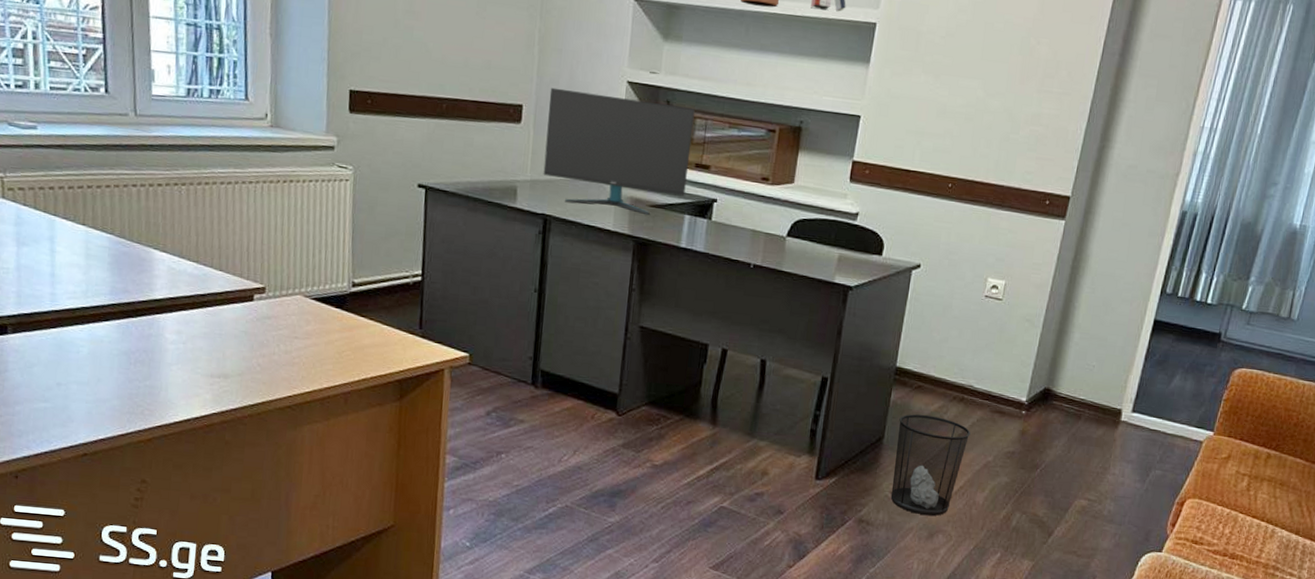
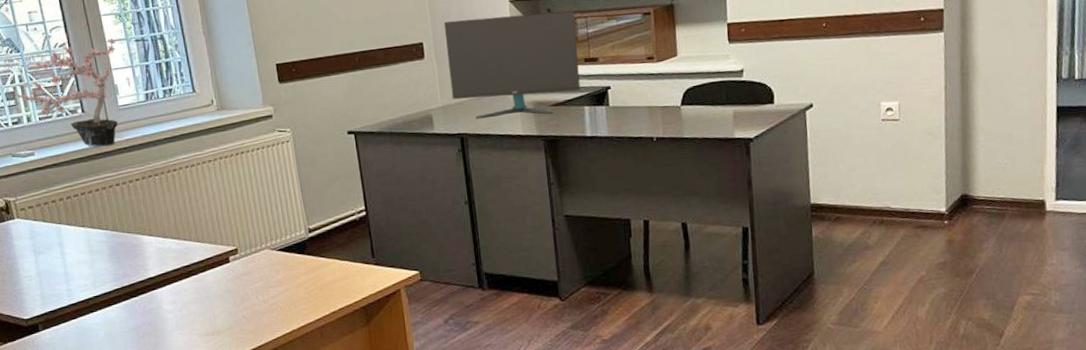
potted plant: none [22,10,162,139] -> present [13,38,118,147]
waste bin: present [890,414,971,516] -> none [825,243,898,340]

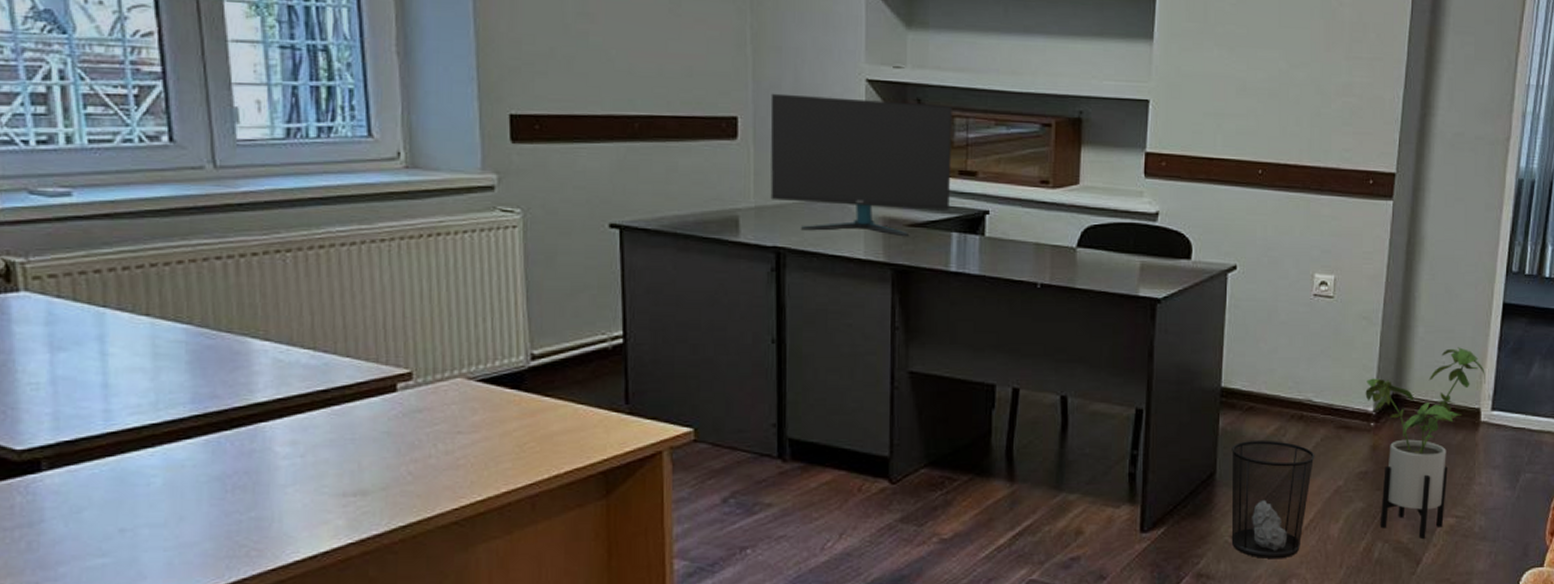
potted plant: present [13,38,118,147] -> none [45,36,245,198]
waste bin: none [825,243,898,340] -> present [1231,441,1315,559]
house plant: none [936,149,1047,315] -> present [1365,347,1485,539]

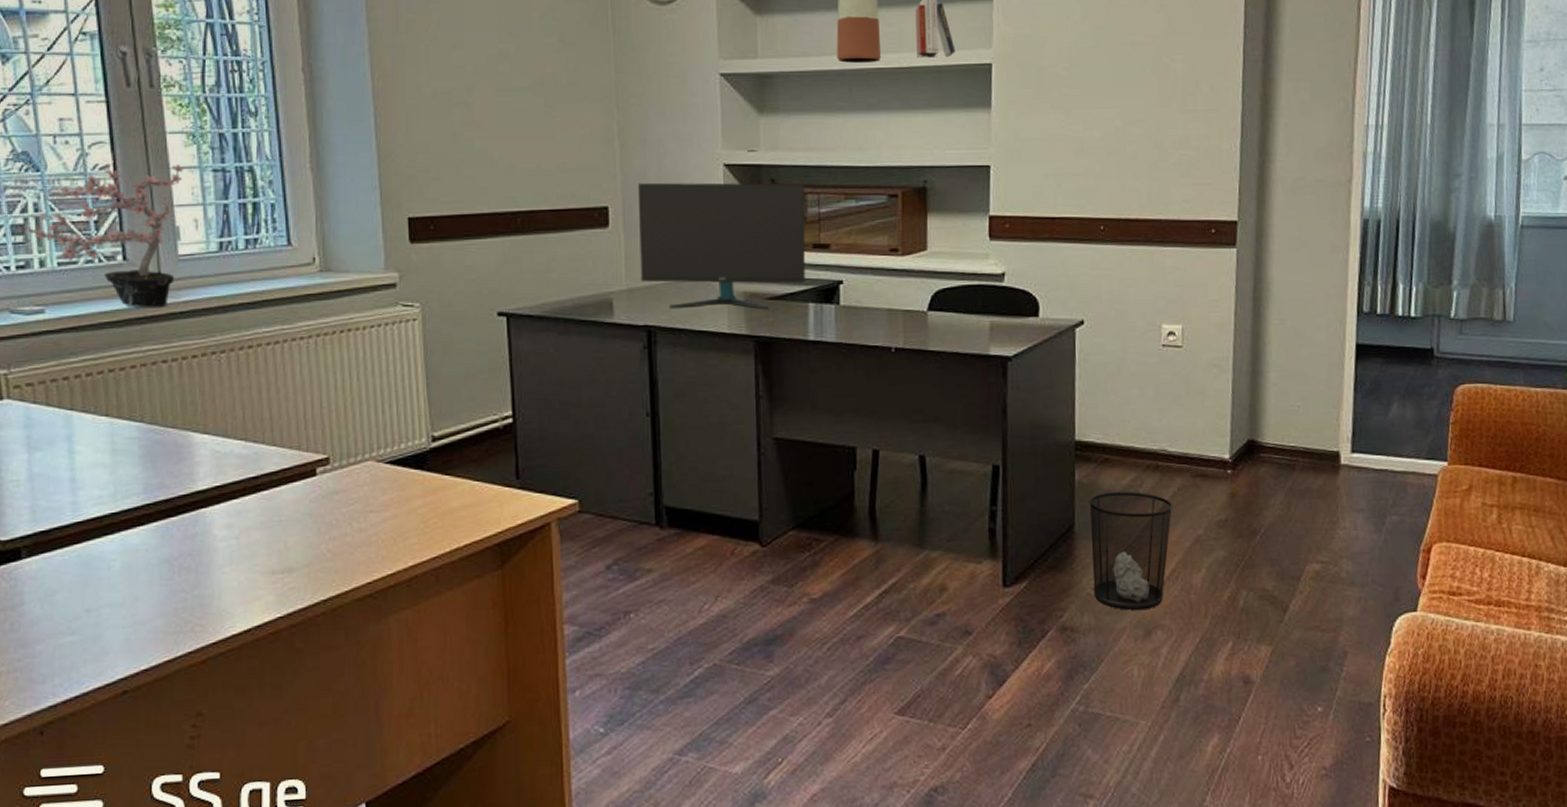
potted plant: none [45,36,245,198] -> present [23,163,184,309]
house plant: present [1365,347,1485,539] -> none [1220,390,1343,586]

